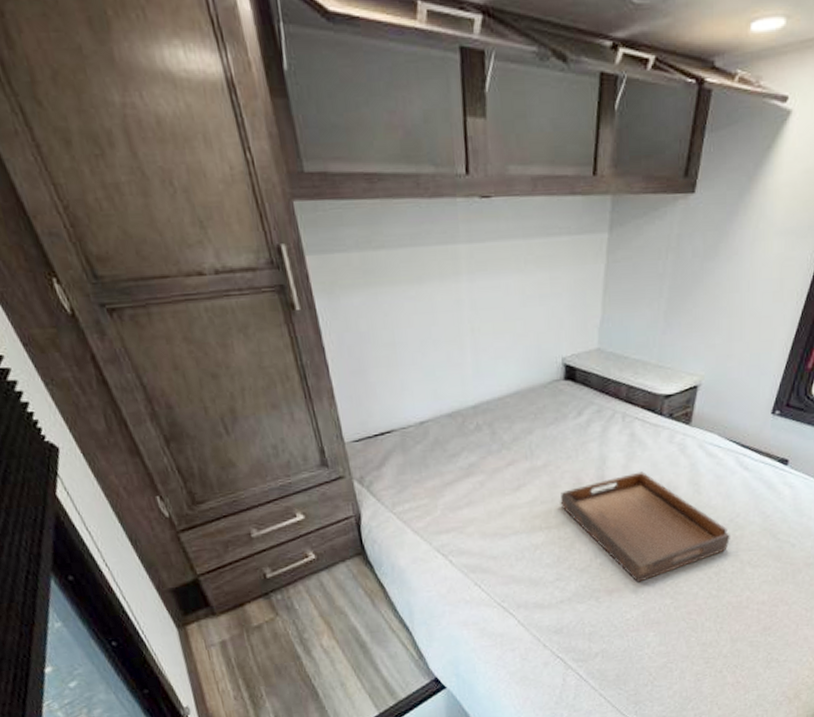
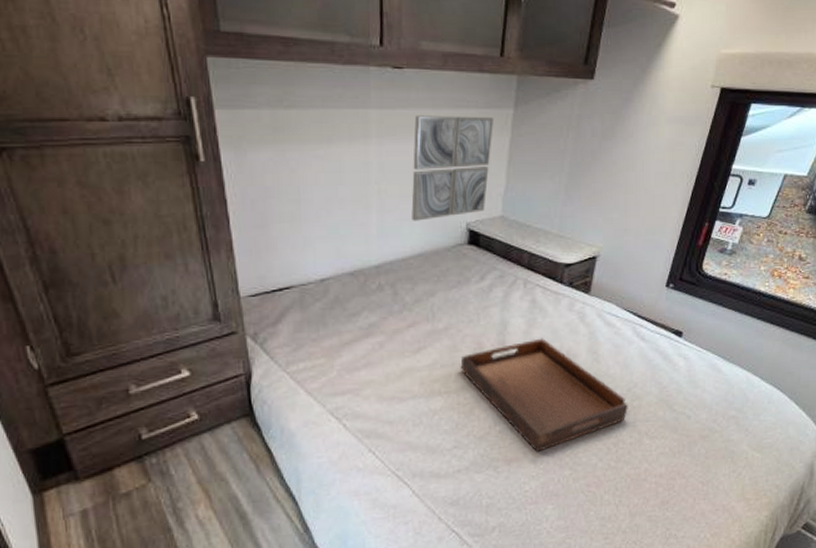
wall art: none [505,244,588,359] -> present [411,115,493,221]

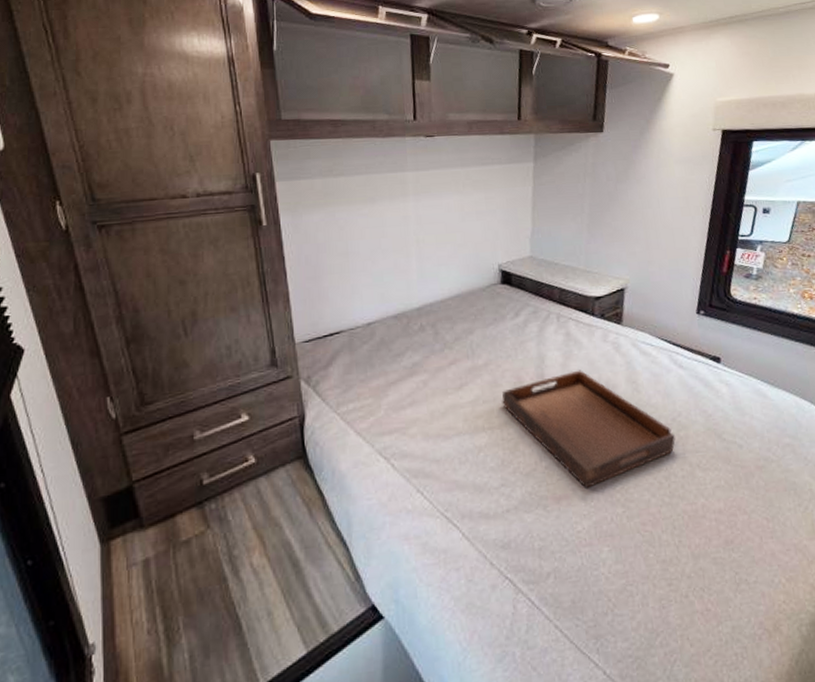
wall art: present [411,115,493,221] -> none [446,171,517,266]

